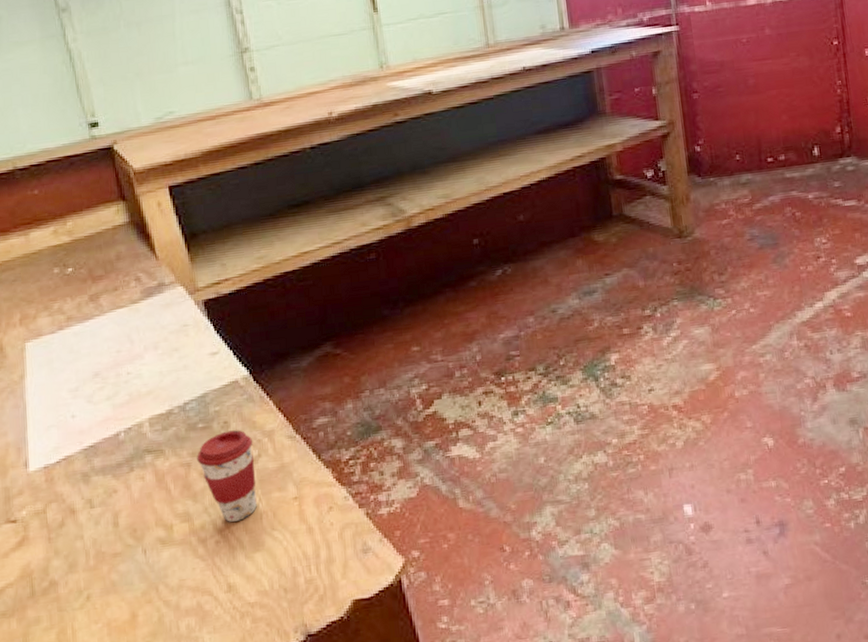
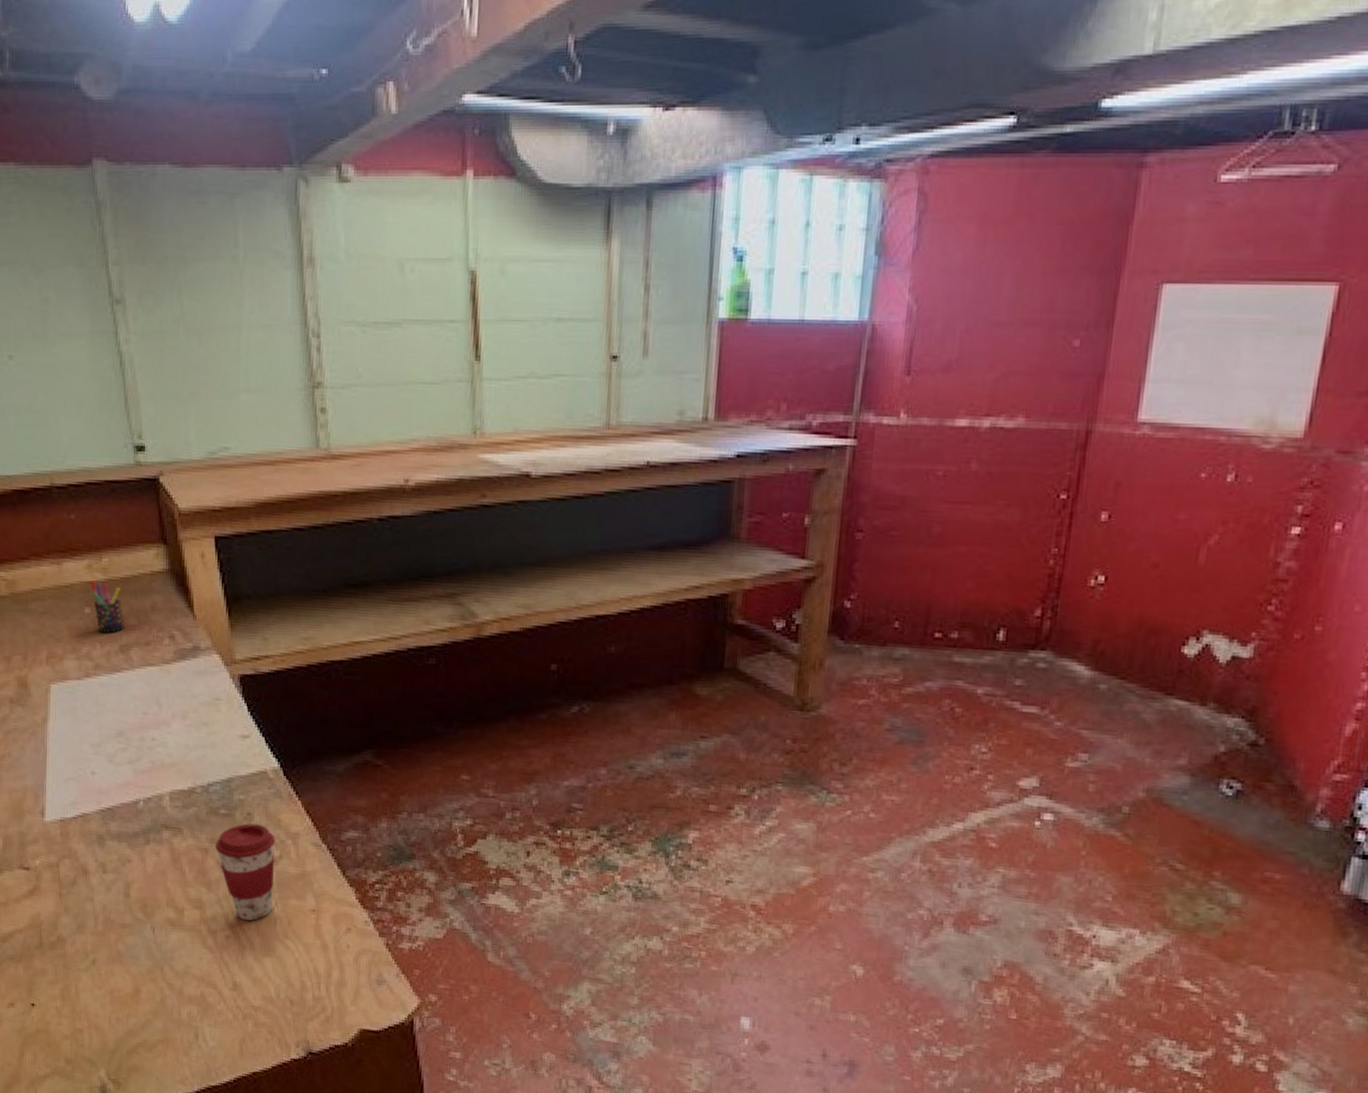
pen holder: none [57,243,94,288] -> present [90,580,126,633]

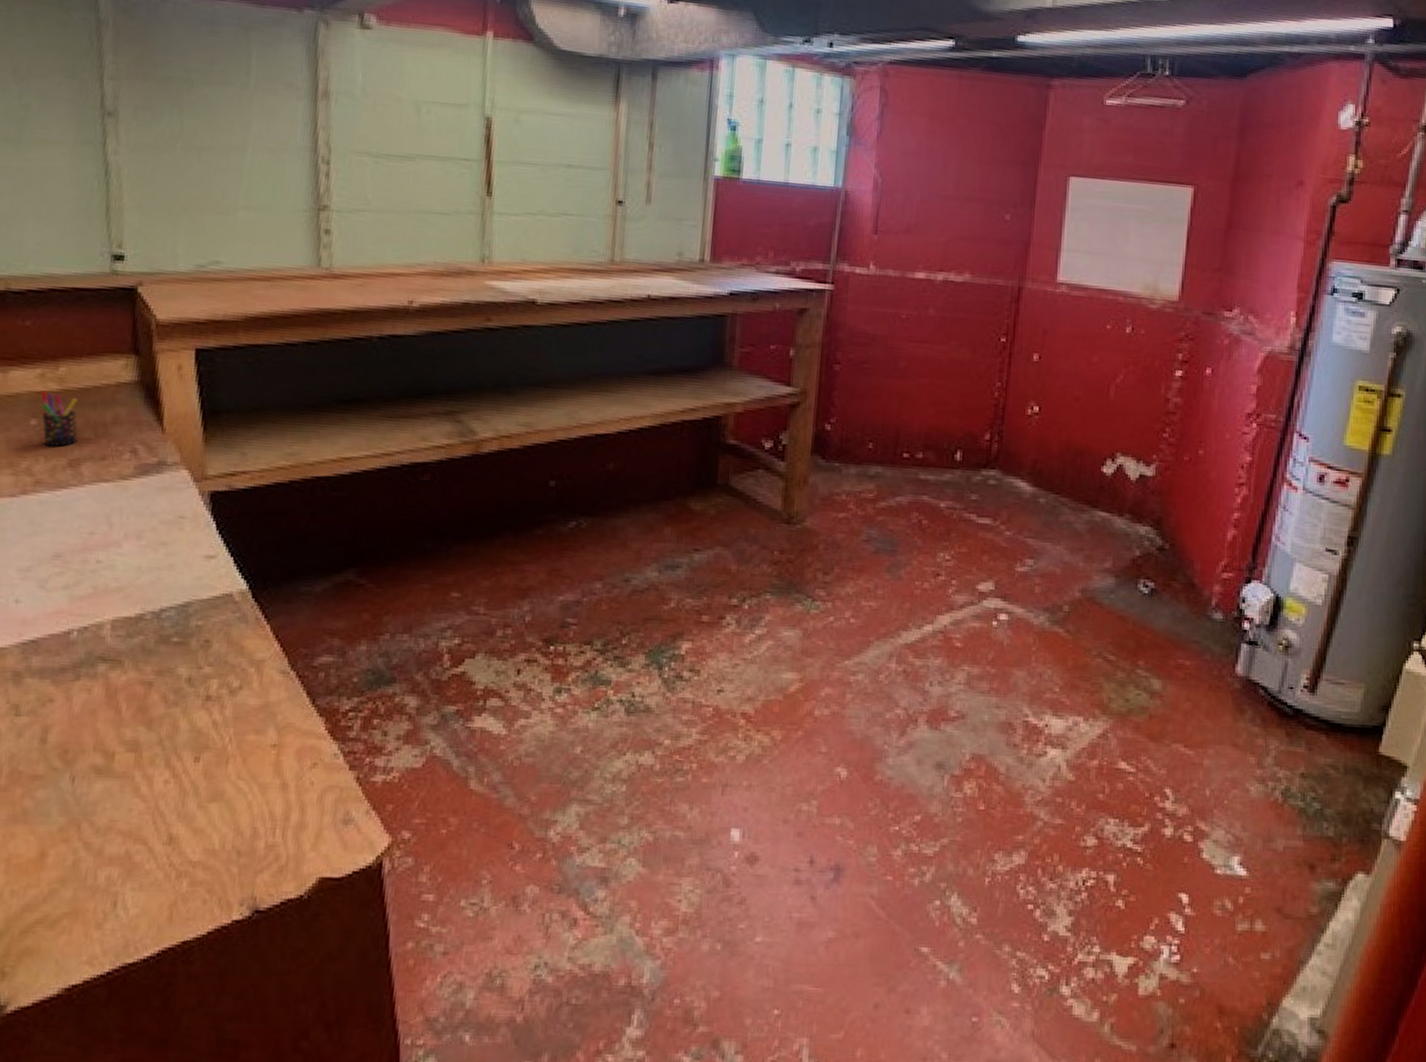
coffee cup: present [215,823,276,921] -> none [162,652,236,761]

